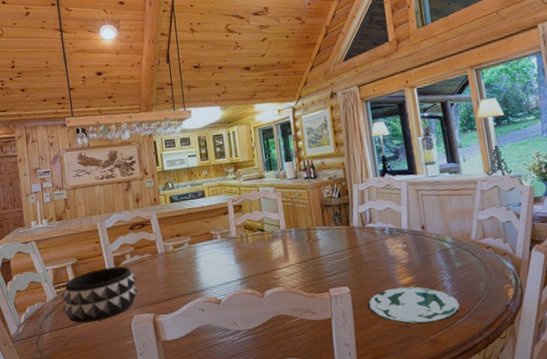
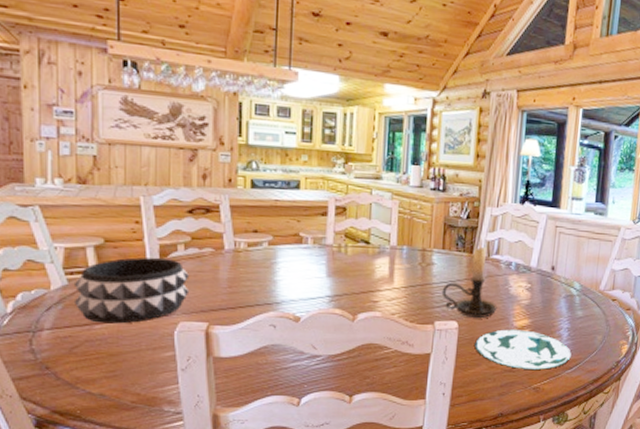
candle holder: none [330,210,381,282] -> present [441,236,498,318]

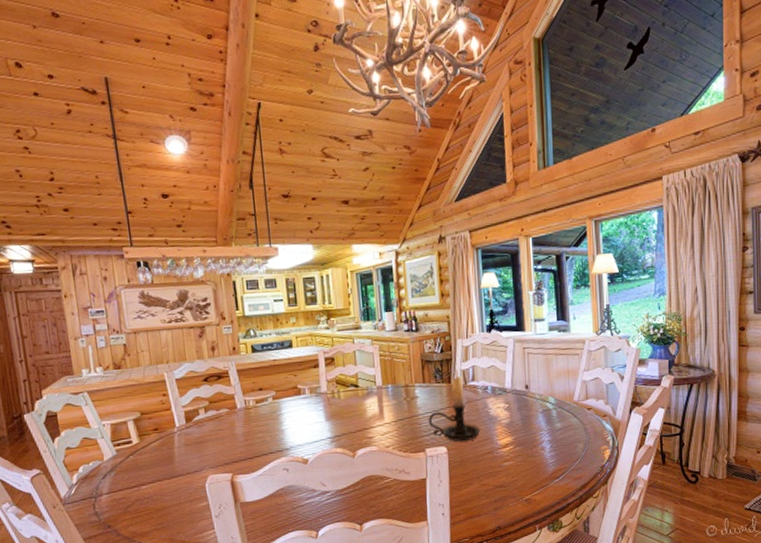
decorative bowl: present [73,257,190,324] -> none [121,422,214,484]
plate: present [475,329,571,370] -> none [465,447,556,484]

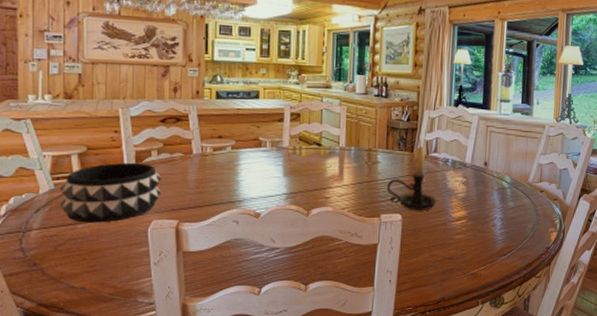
decorative bowl: none [121,422,214,484] -> present [59,162,162,223]

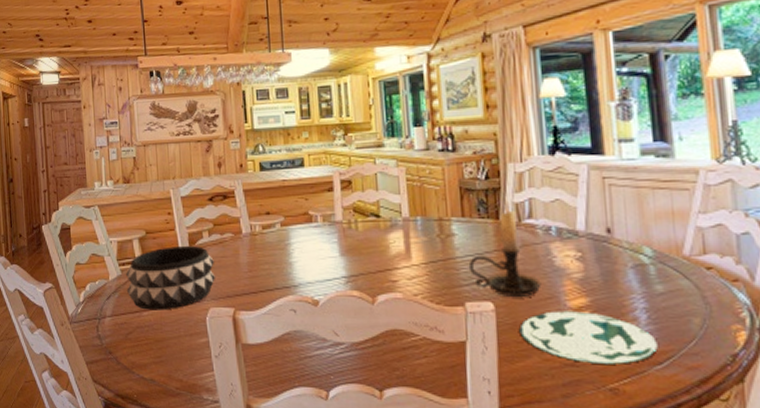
plate: none [417,220,505,257] -> present [519,311,658,364]

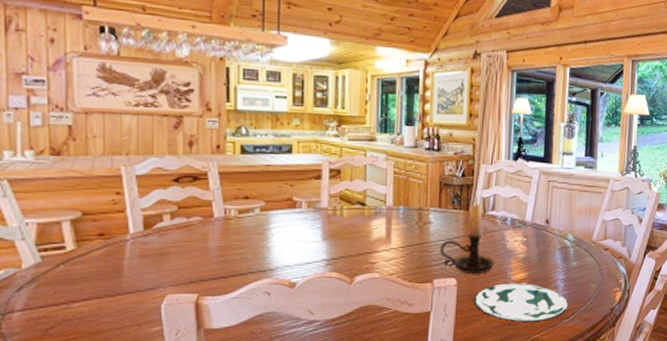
decorative bowl: present [125,245,216,311] -> none [47,228,177,301]

